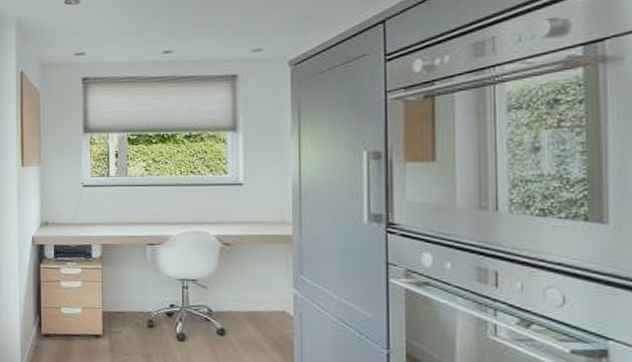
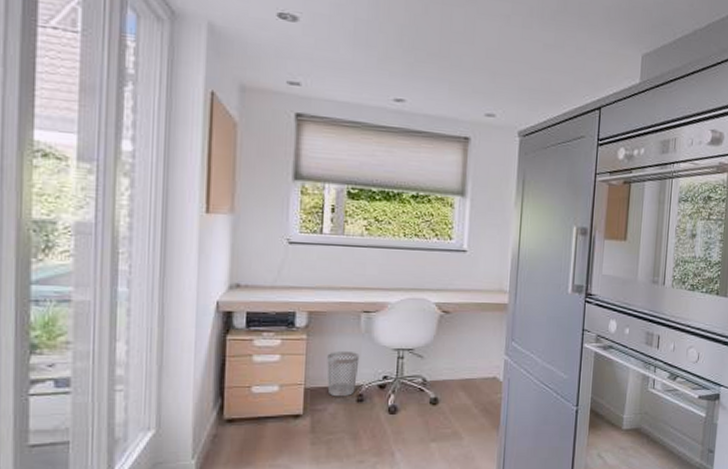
wastebasket: none [120,279,148,322] -> present [327,350,360,397]

